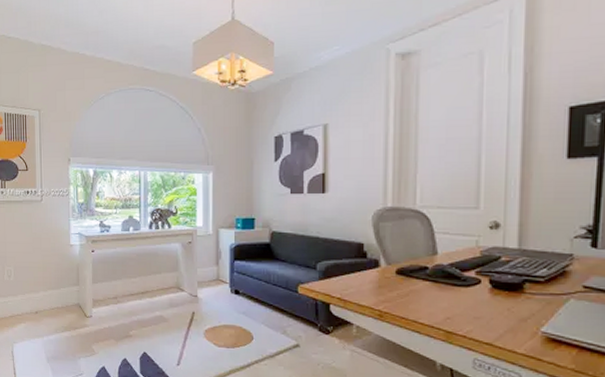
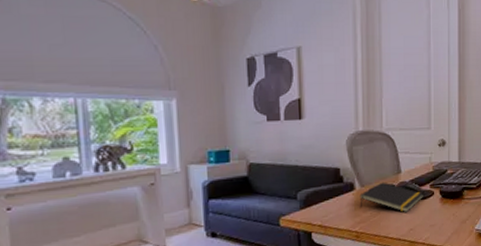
notepad: none [384,262,468,298] -> present [359,182,425,212]

